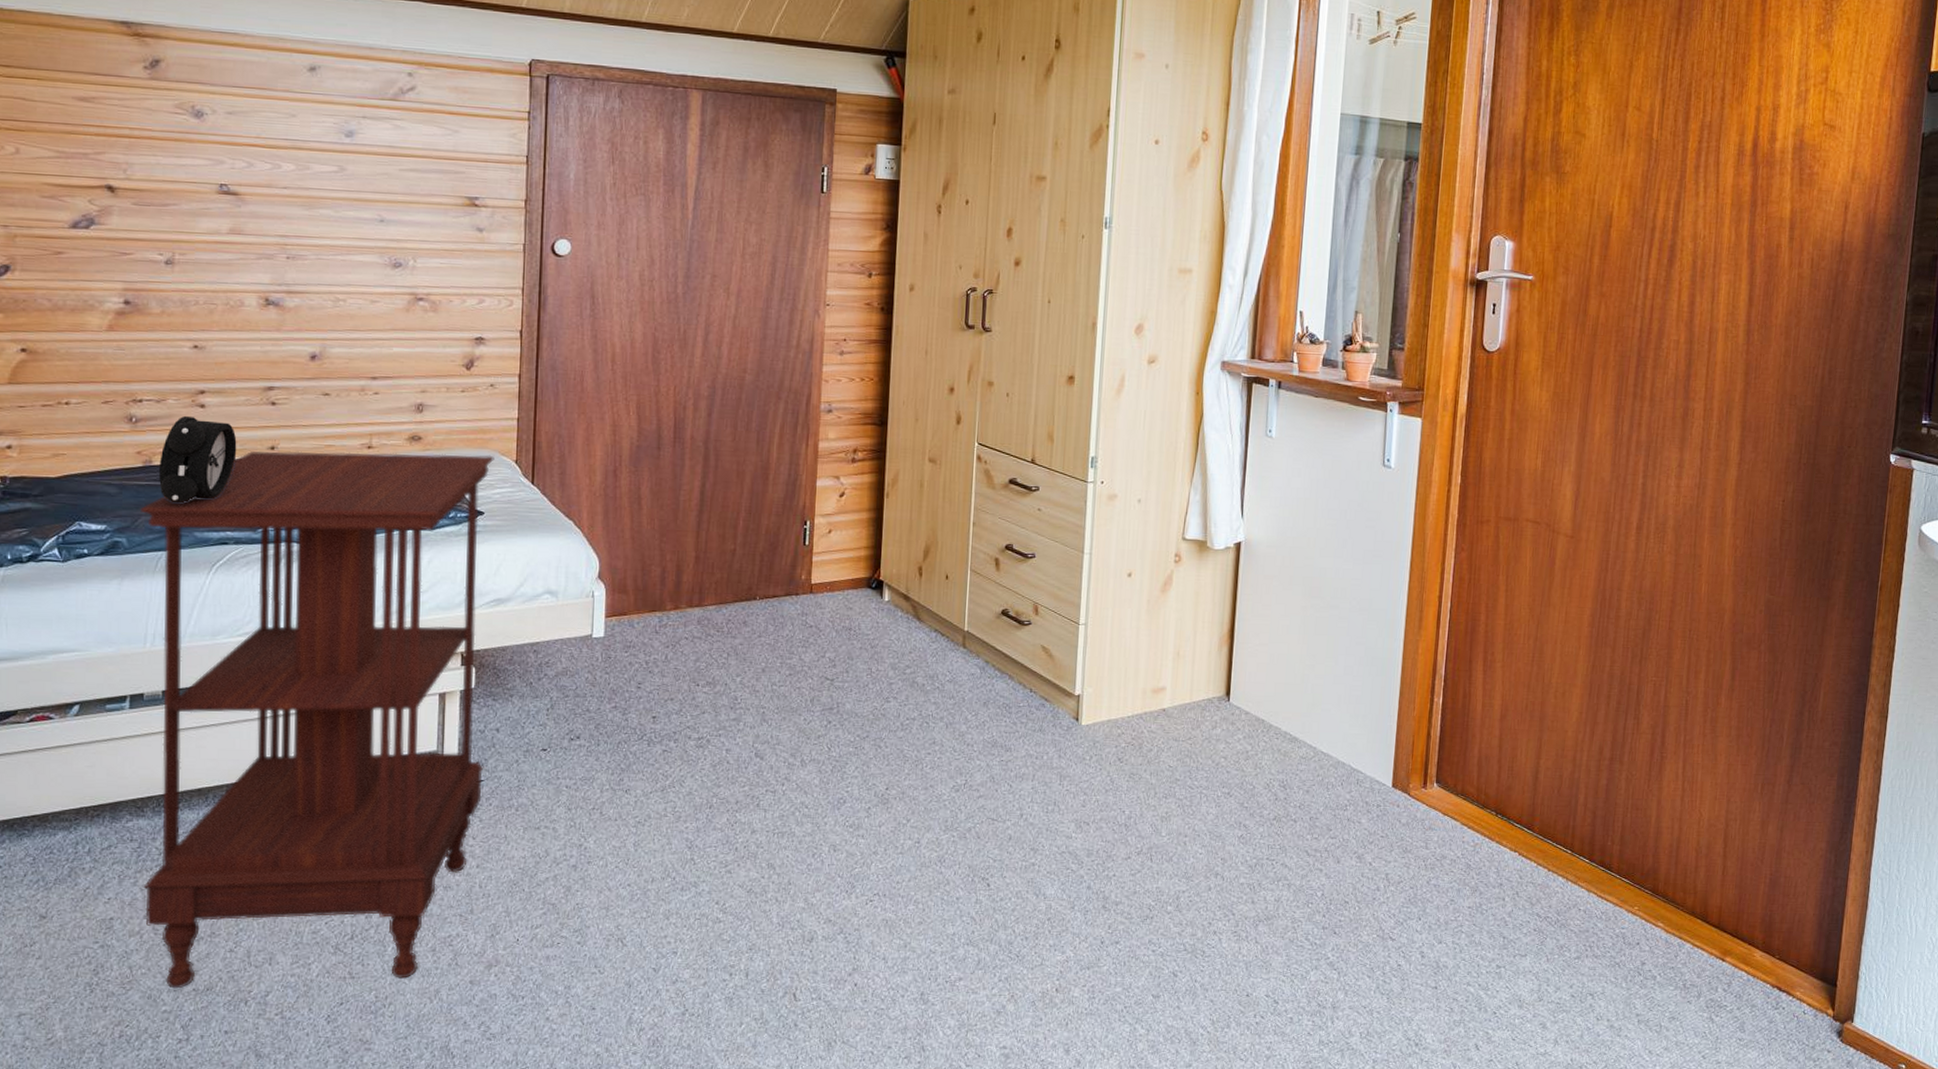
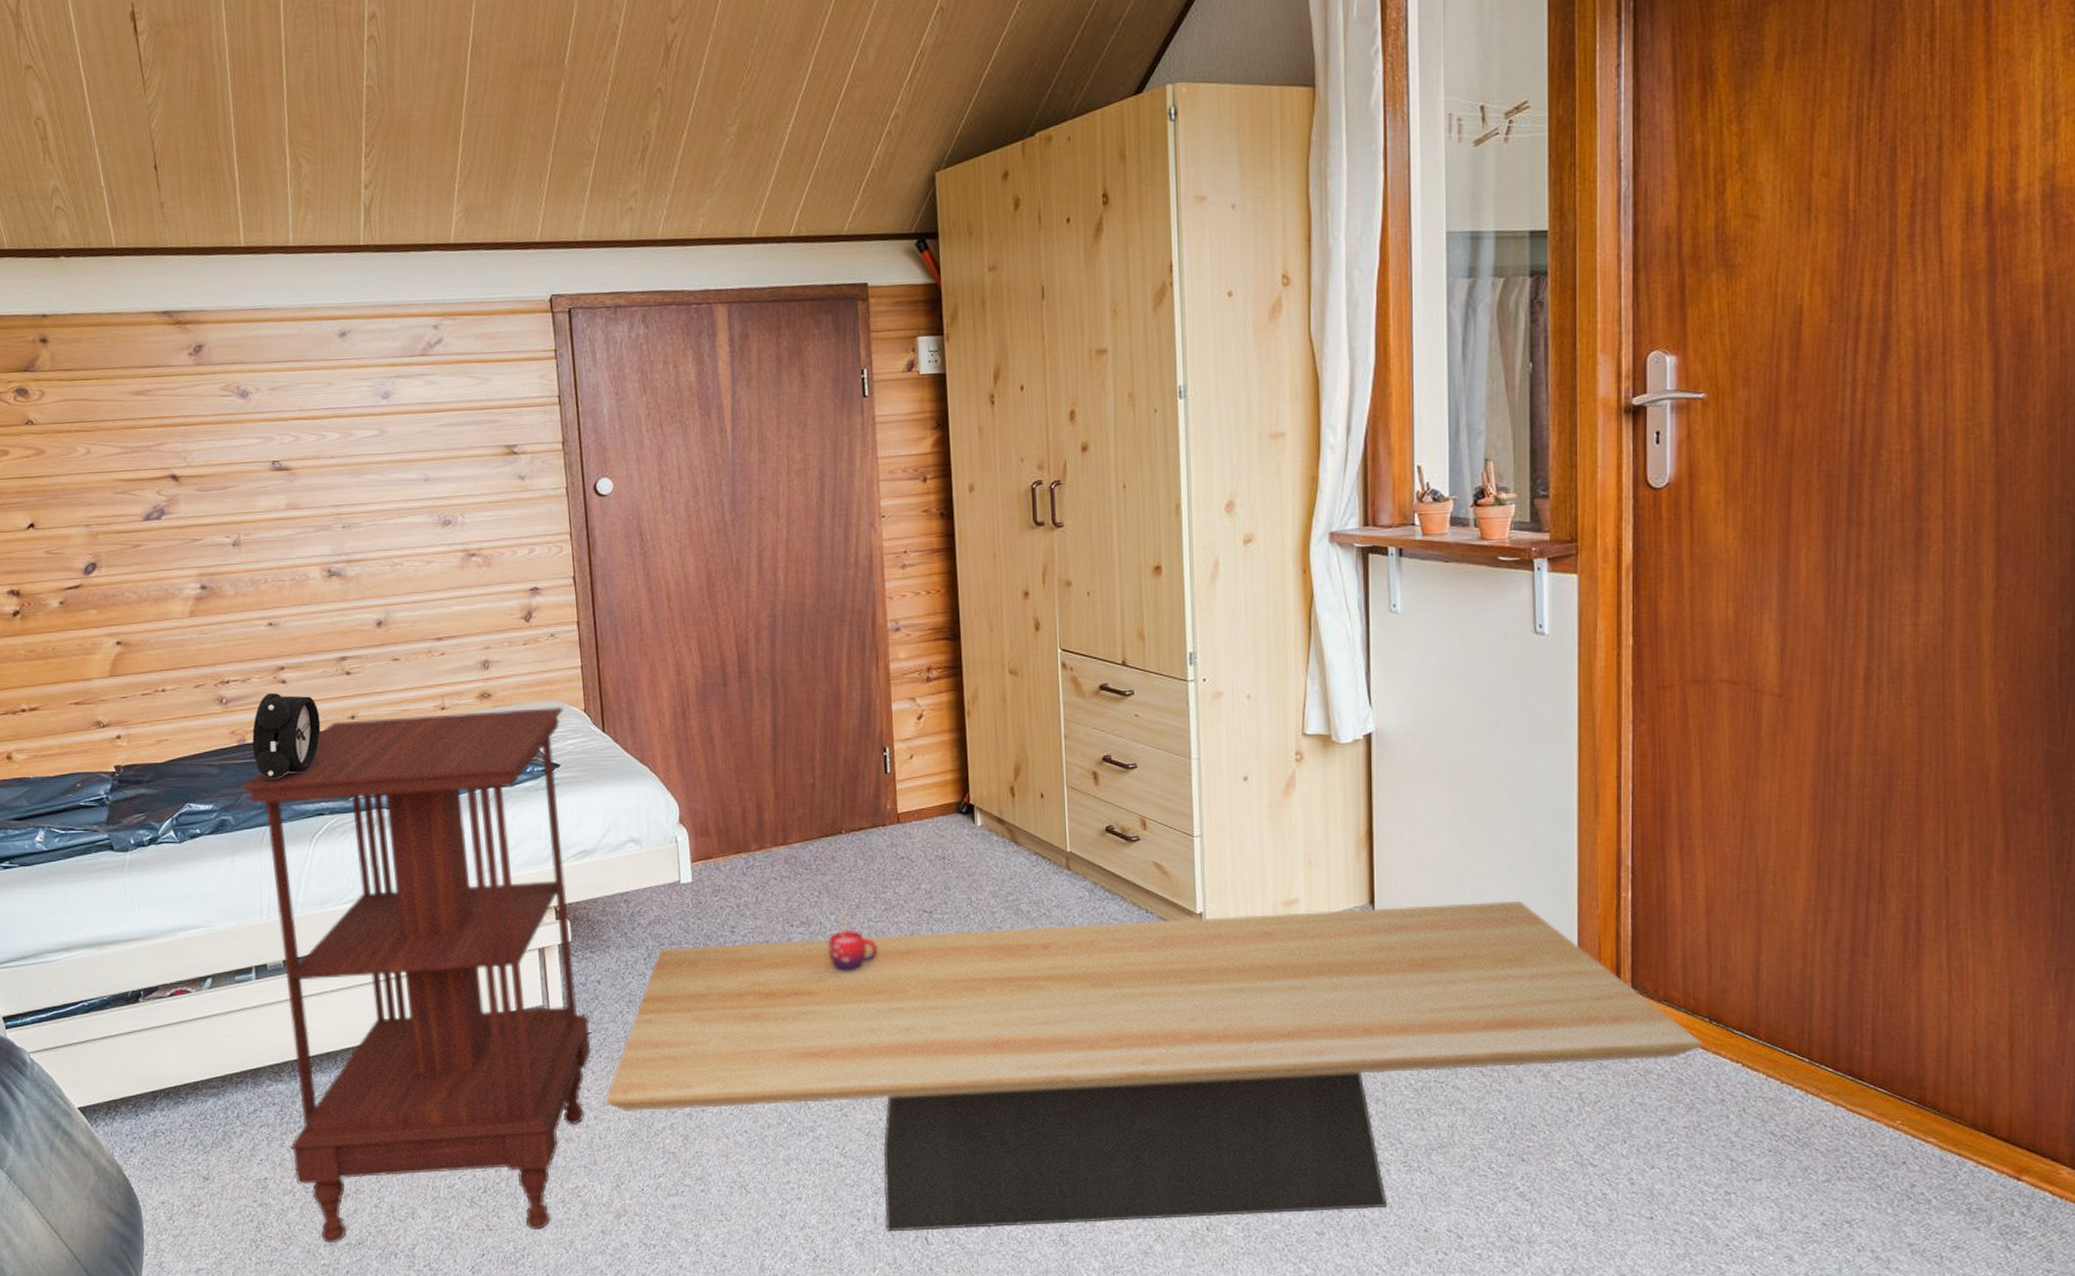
coffee table: none [490,699,1488,988] -> present [605,901,1701,1232]
mug: none [731,675,779,733] -> present [828,913,878,972]

